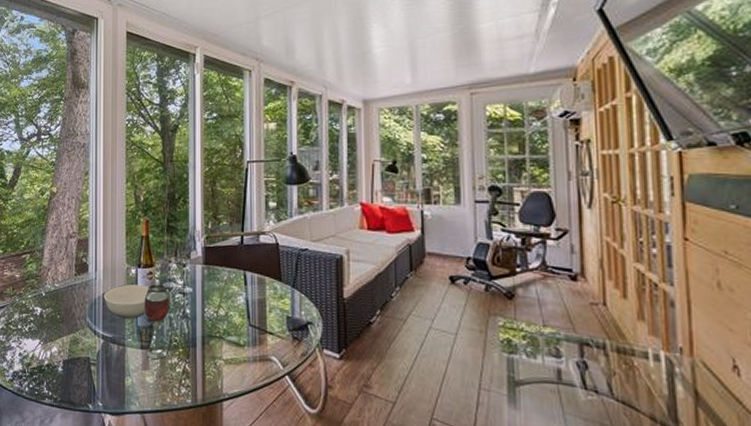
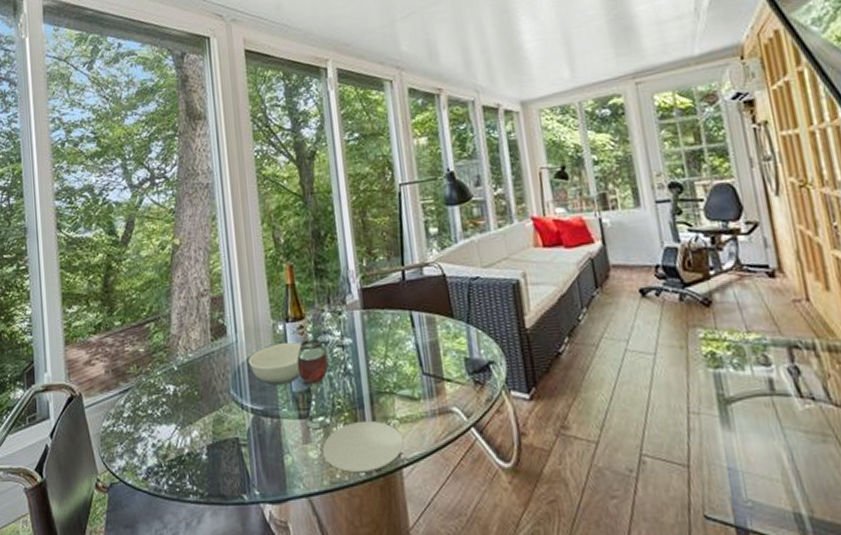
plate: none [157,357,226,401] -> present [322,420,404,474]

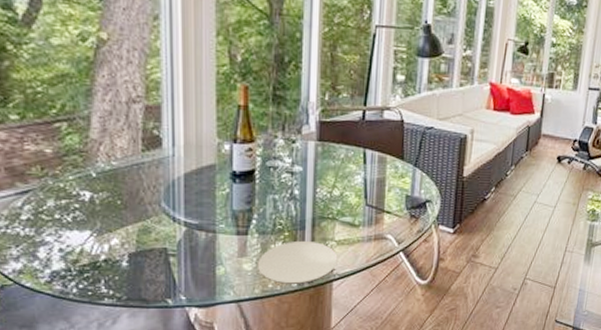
bowl: present [248,342,302,386] -> none [185,163,248,203]
wineglass: present [296,339,332,430] -> none [241,163,275,245]

